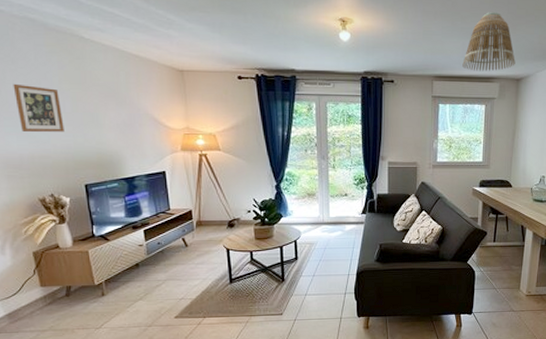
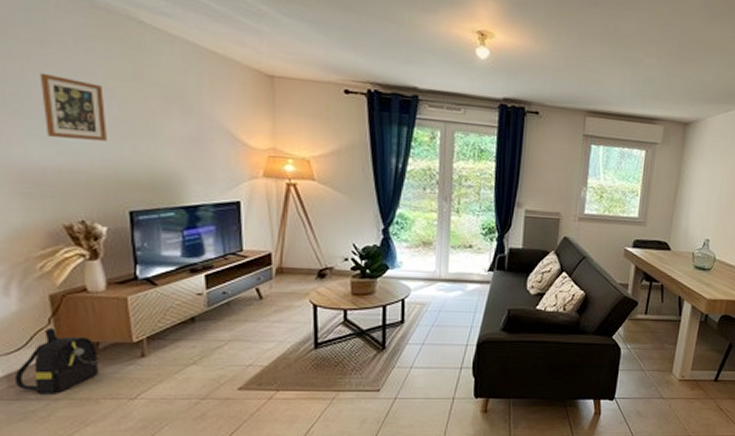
backpack: none [13,276,73,327] -> present [14,327,100,394]
lamp shade: present [462,11,515,72] -> none [622,40,684,111]

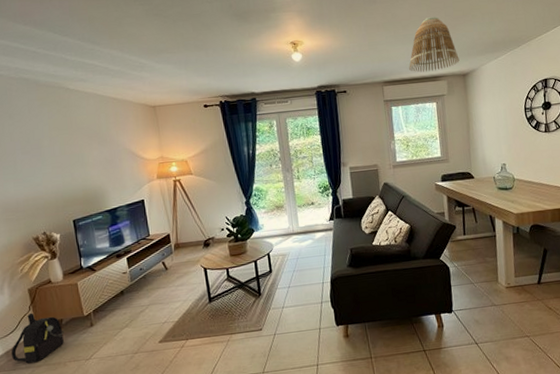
picture frame: present [39,72,107,141] -> none [10,135,54,178]
lamp shade: none [622,40,684,111] -> present [409,16,460,73]

